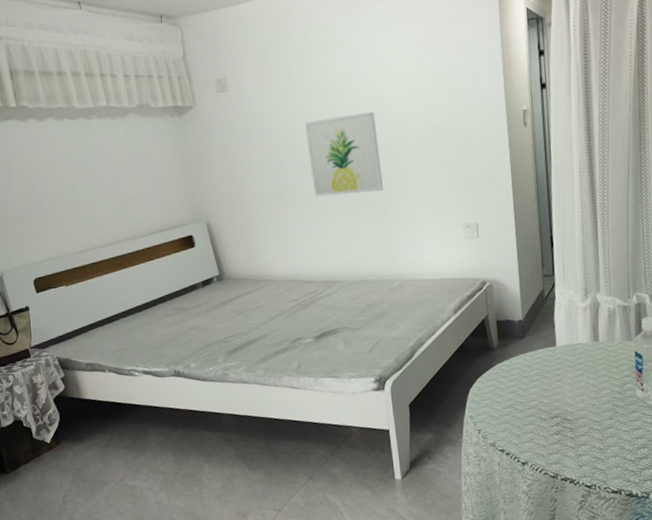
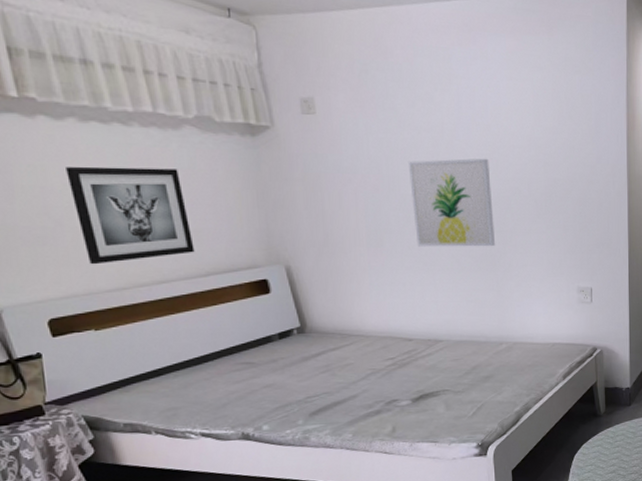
wall art: none [47,149,137,233] -> present [66,166,195,265]

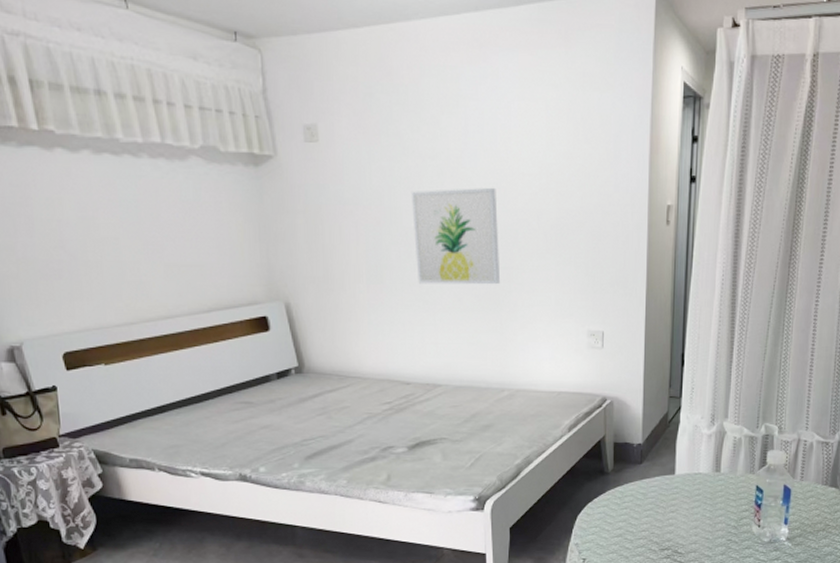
wall art: present [66,166,195,265] -> none [80,199,198,299]

